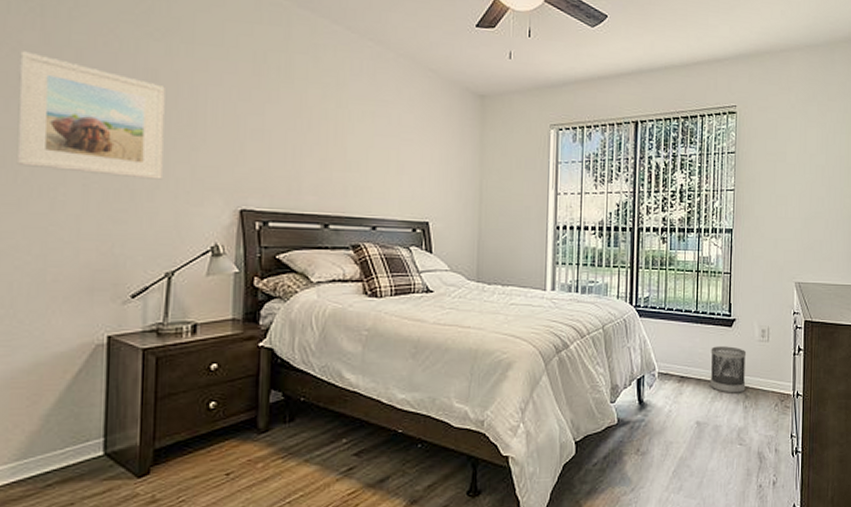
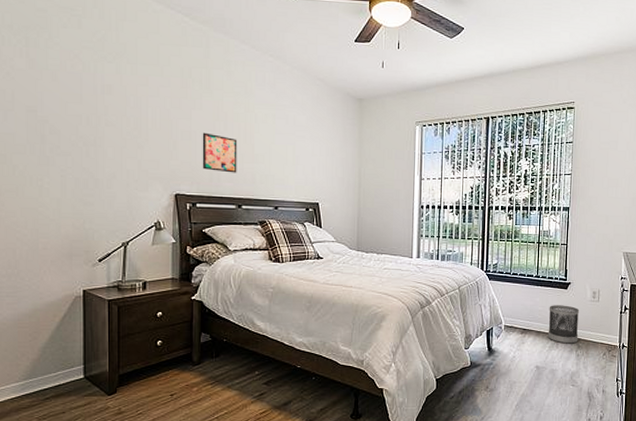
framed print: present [16,51,165,180] -> none [13,74,117,171]
wall art: none [277,132,325,184] -> present [202,132,238,173]

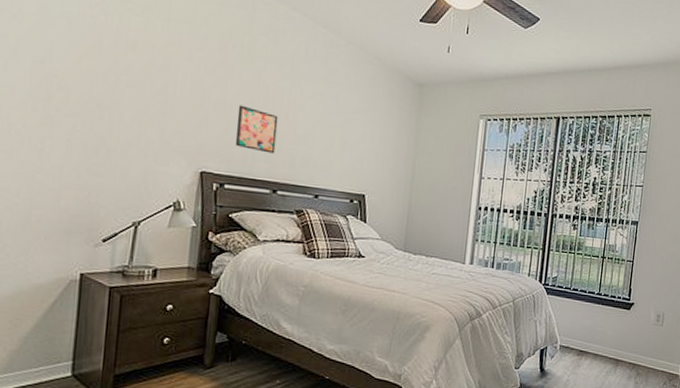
wastebasket: present [547,305,580,344] -> none [605,326,642,370]

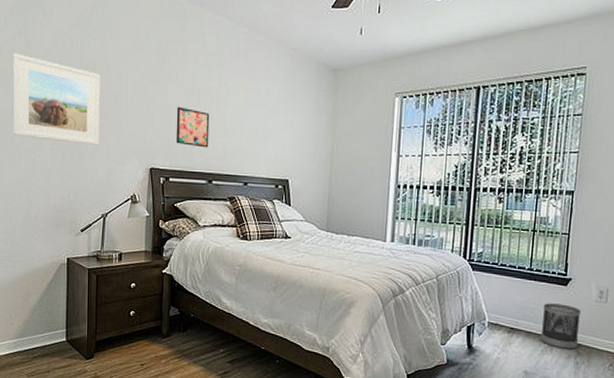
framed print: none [11,17,142,140] -> present [12,53,100,145]
wastebasket: none [605,326,642,370] -> present [540,303,582,350]

